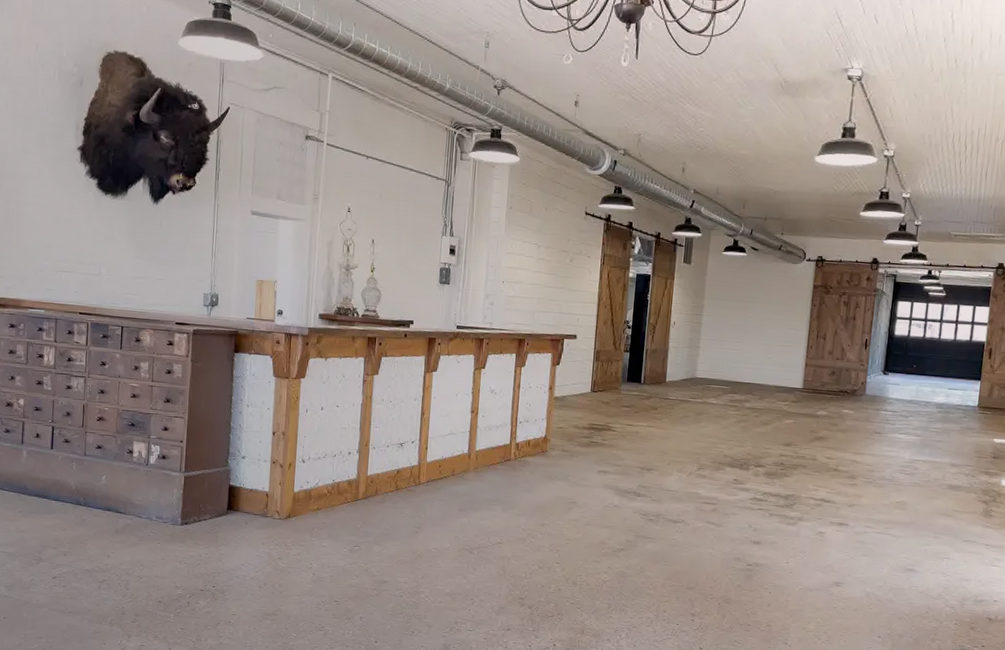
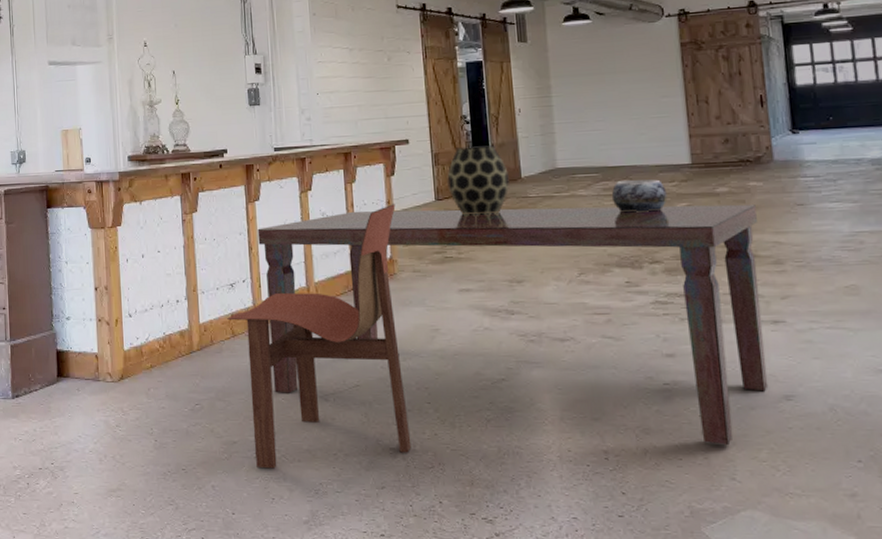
chair: none [393,390,556,607] -> present [227,204,412,469]
dining table: none [426,392,844,617] -> present [257,204,769,445]
vase: none [603,348,657,410] -> present [447,145,511,215]
decorative bowl: none [735,395,780,425] -> present [611,179,667,213]

